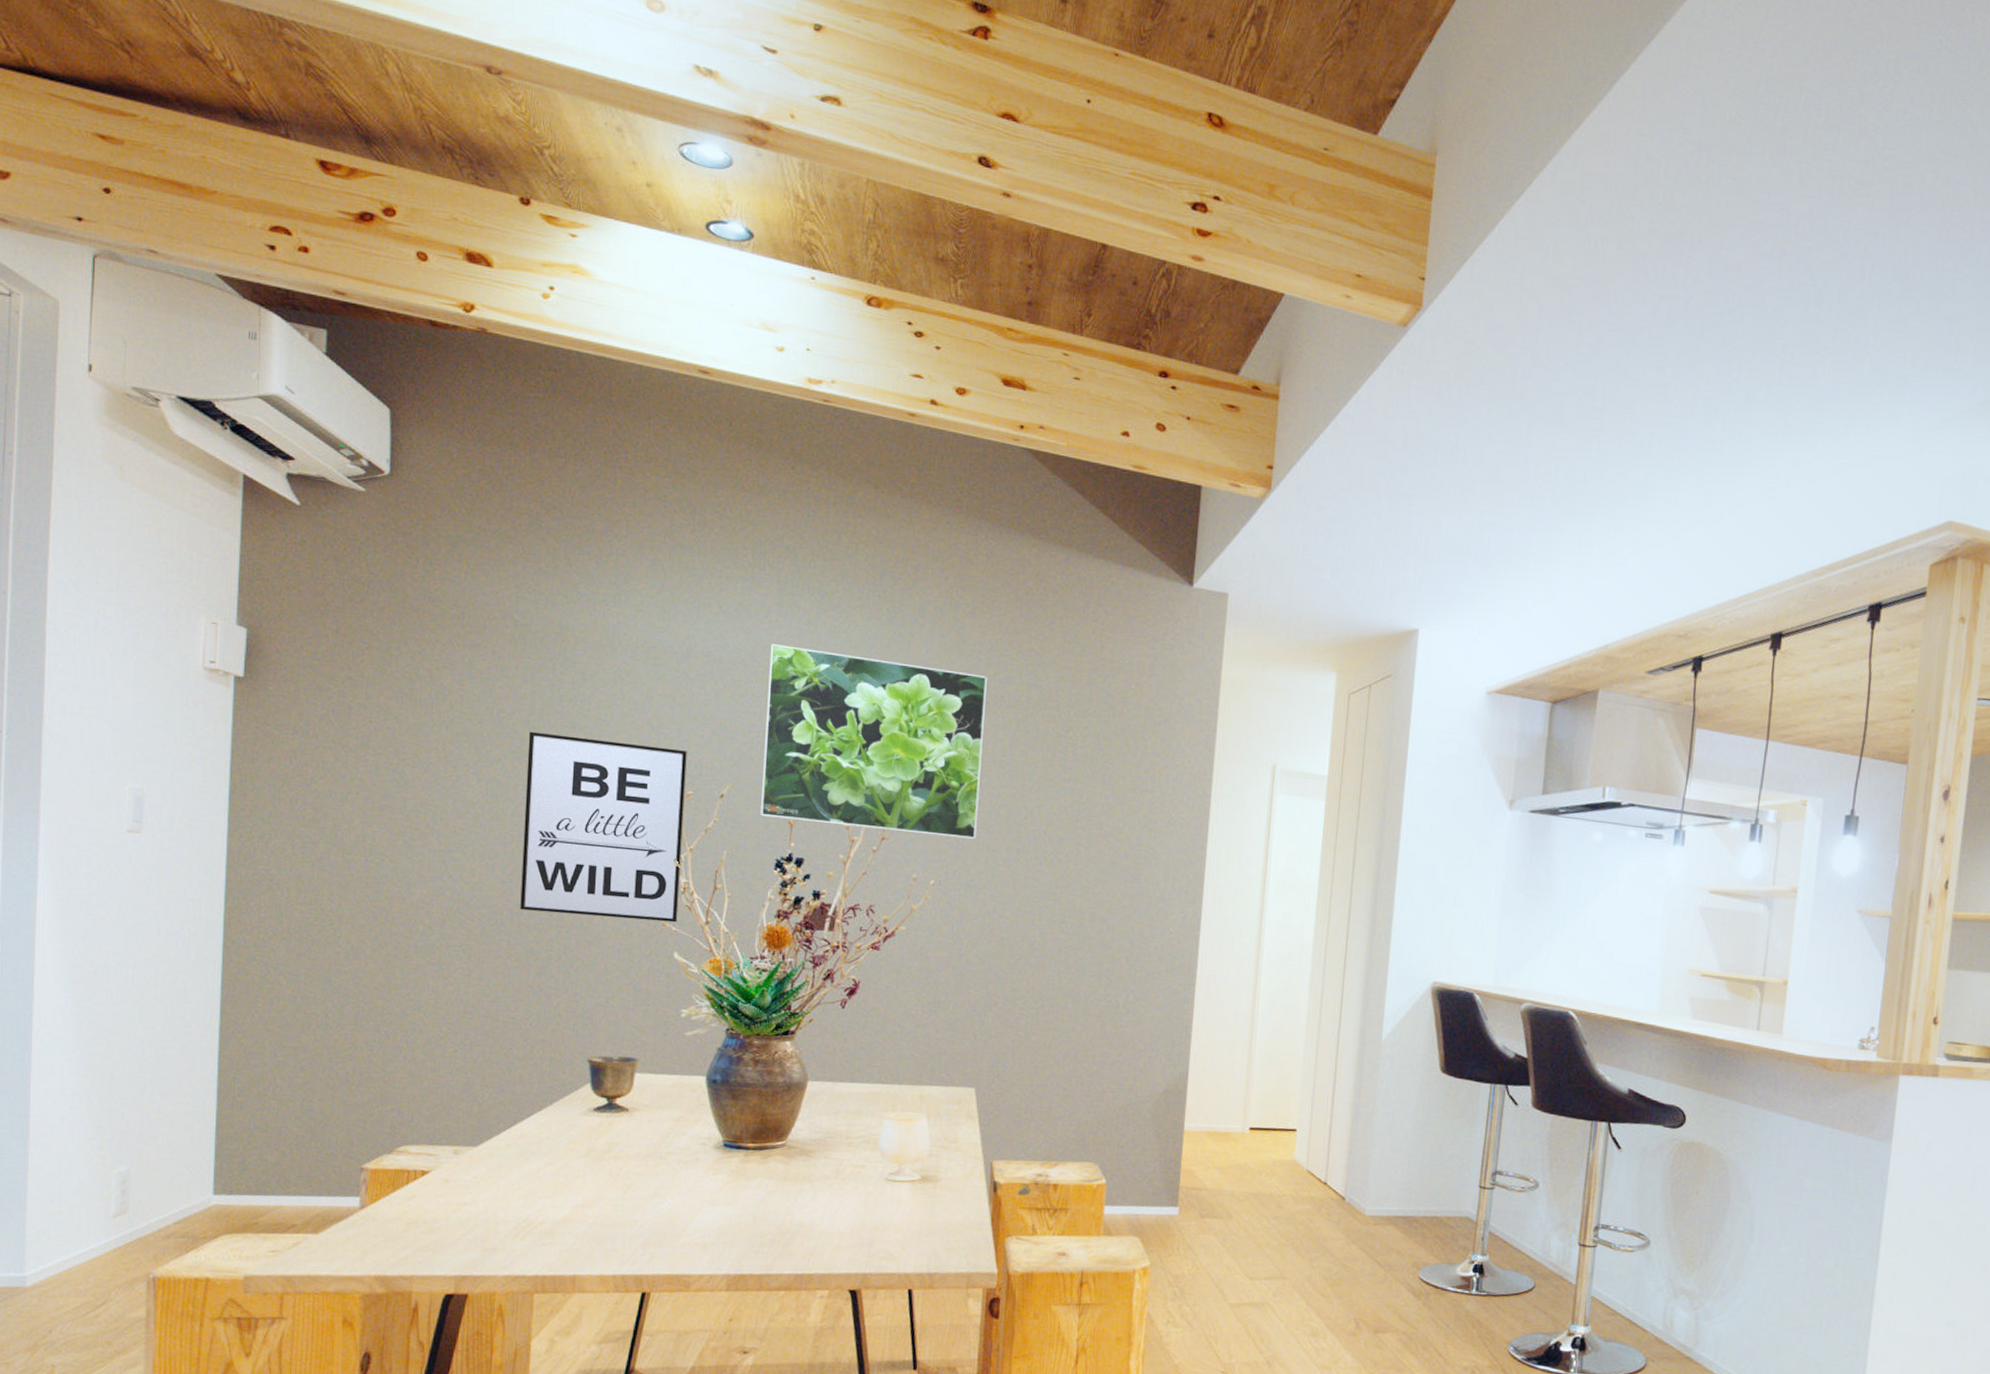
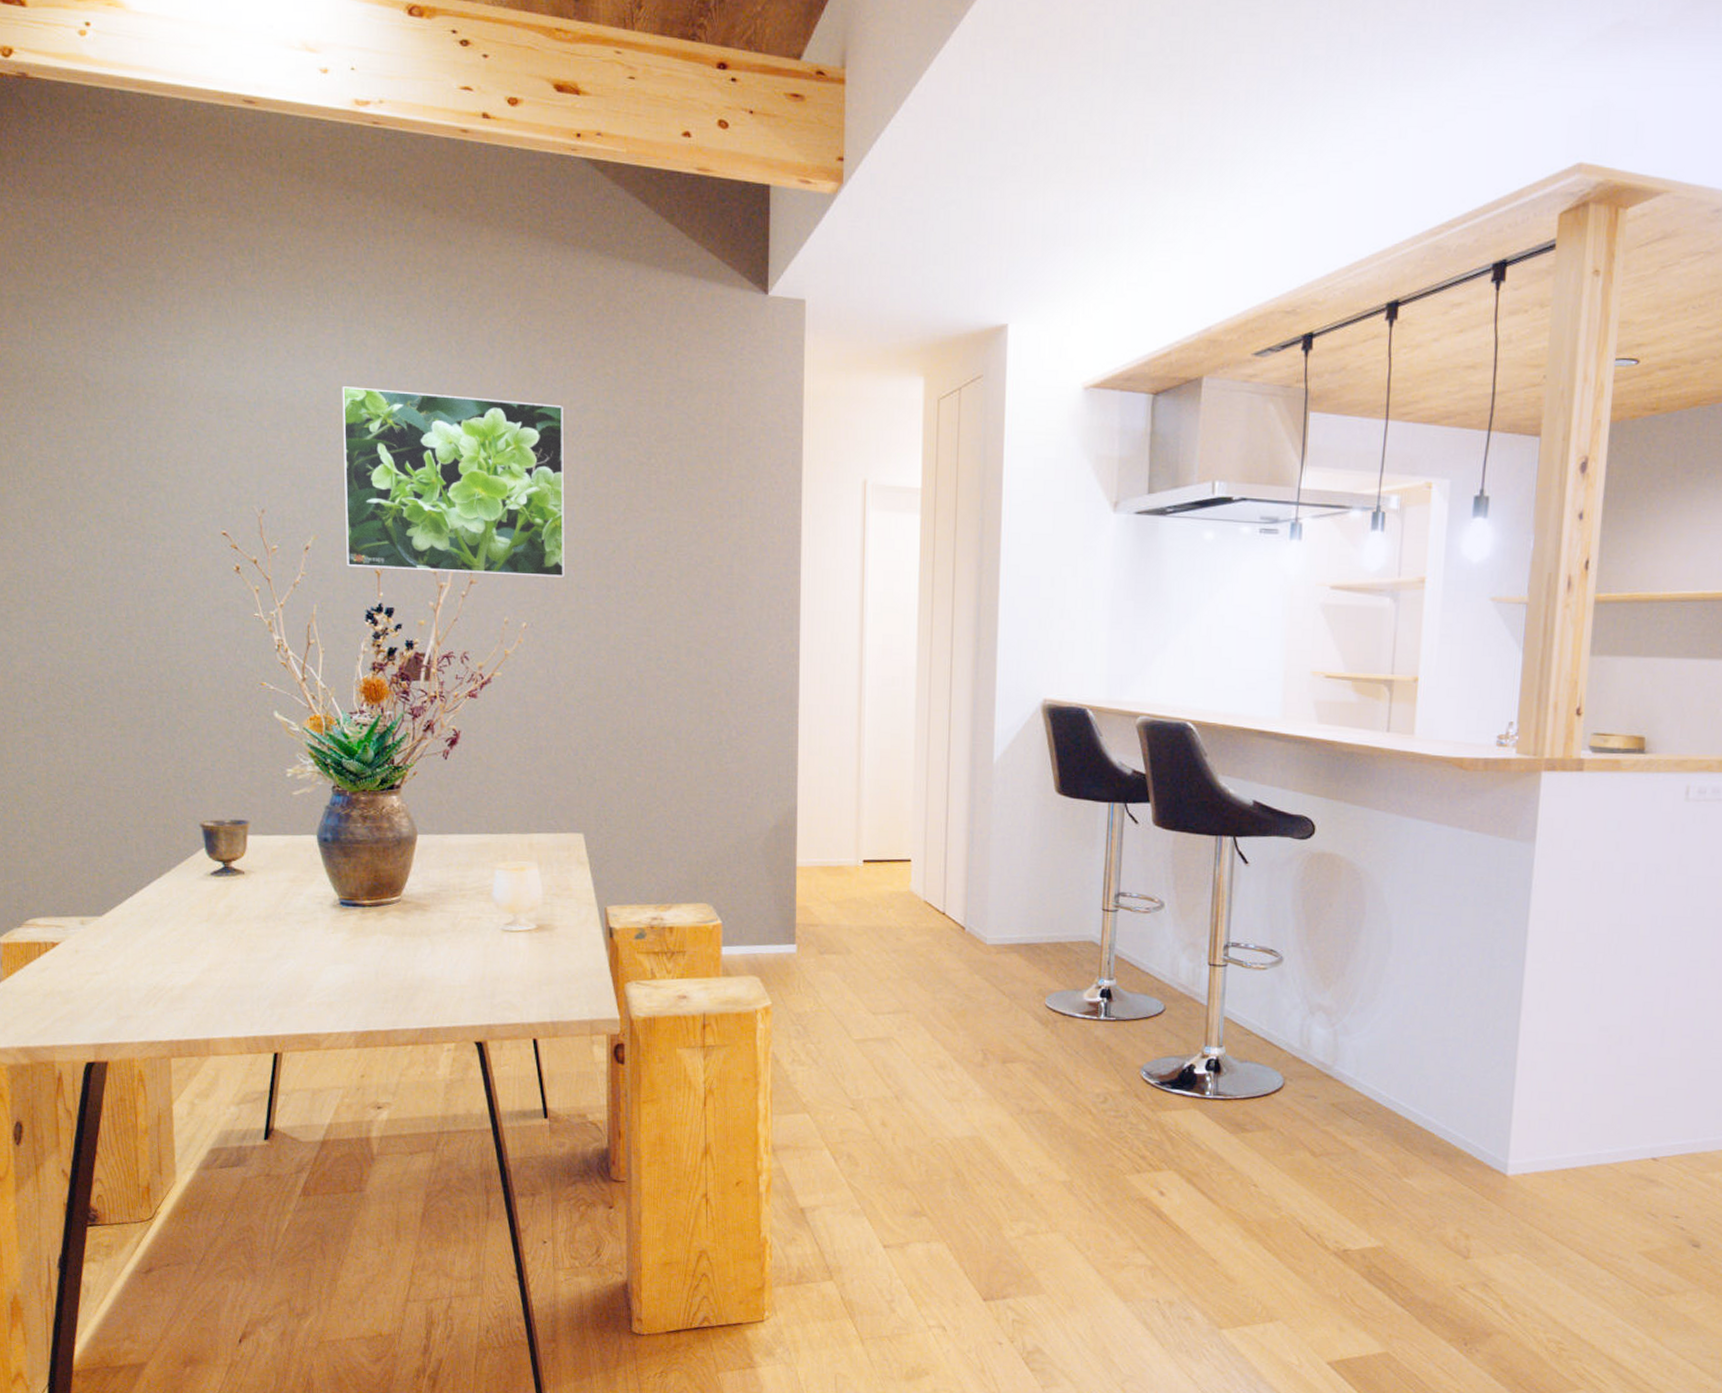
wall art: present [520,731,687,923] -> none [110,493,275,681]

